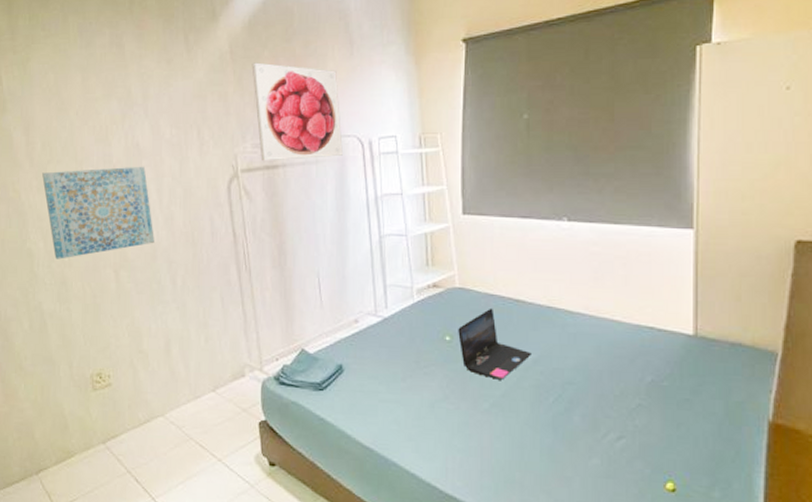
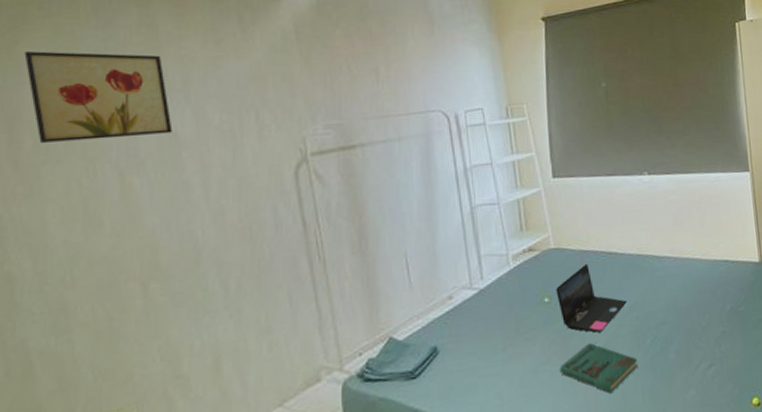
wall art: none [34,67,135,145] -> present [24,51,173,143]
wall art: present [42,166,154,259] -> none [32,157,199,281]
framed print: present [252,62,343,161] -> none [321,41,428,143]
book: none [456,389,538,442] -> present [559,343,638,393]

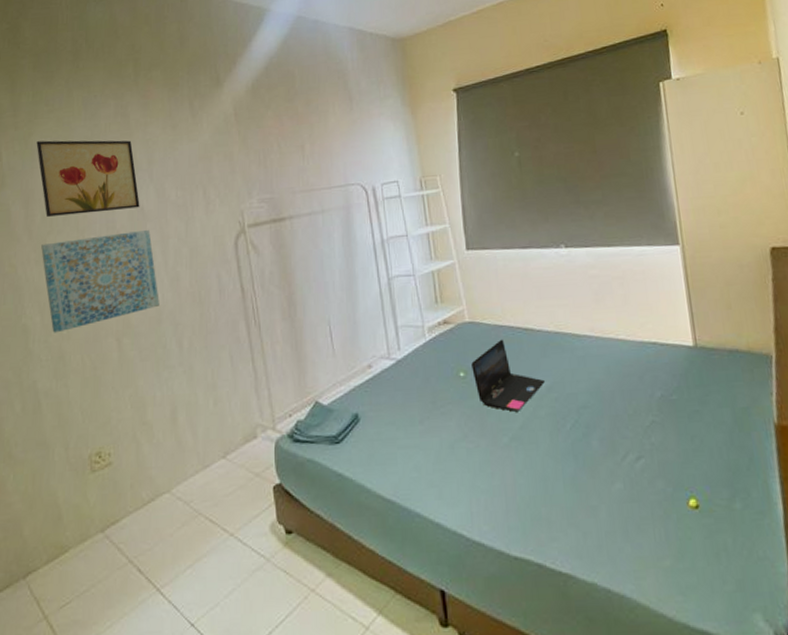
wall art: none [32,157,199,281] -> present [41,229,160,333]
book: present [559,343,638,393] -> none [476,423,558,476]

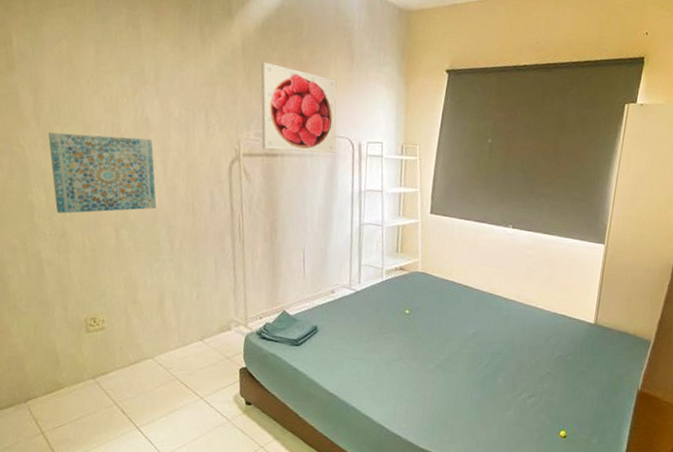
wall art: present [36,140,140,217] -> none [47,33,145,118]
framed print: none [256,122,348,215] -> present [261,61,337,154]
laptop: present [471,339,545,412] -> none [416,290,472,347]

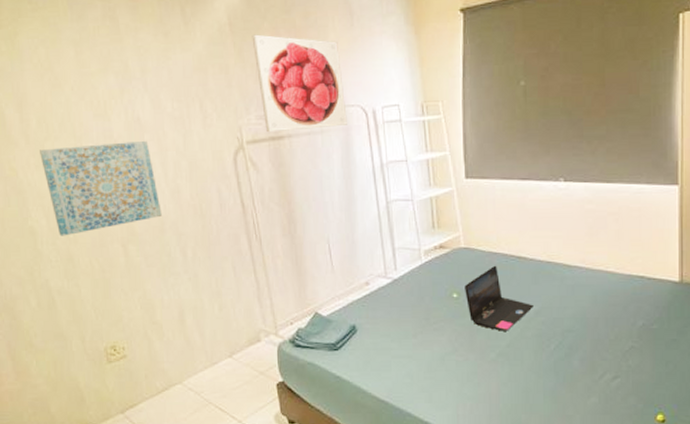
laptop: none [416,290,472,347] -> present [465,265,533,331]

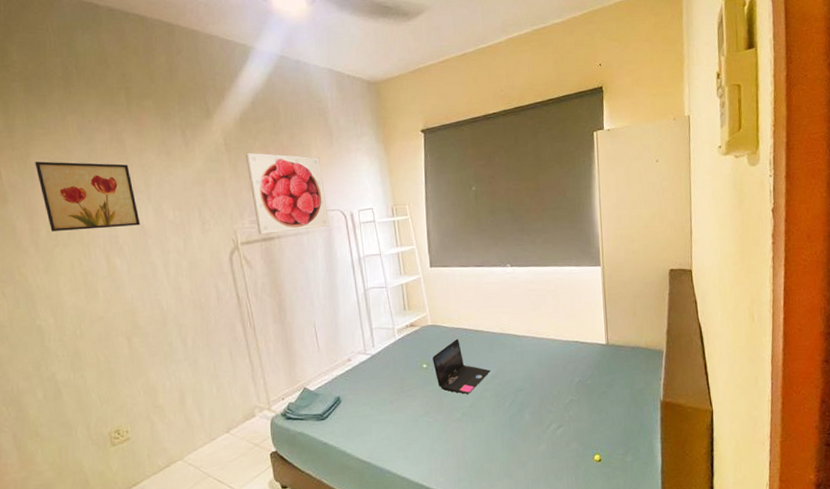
wall art: none [23,41,136,122] -> present [35,161,140,231]
wall art: present [40,140,162,236] -> none [49,244,164,333]

